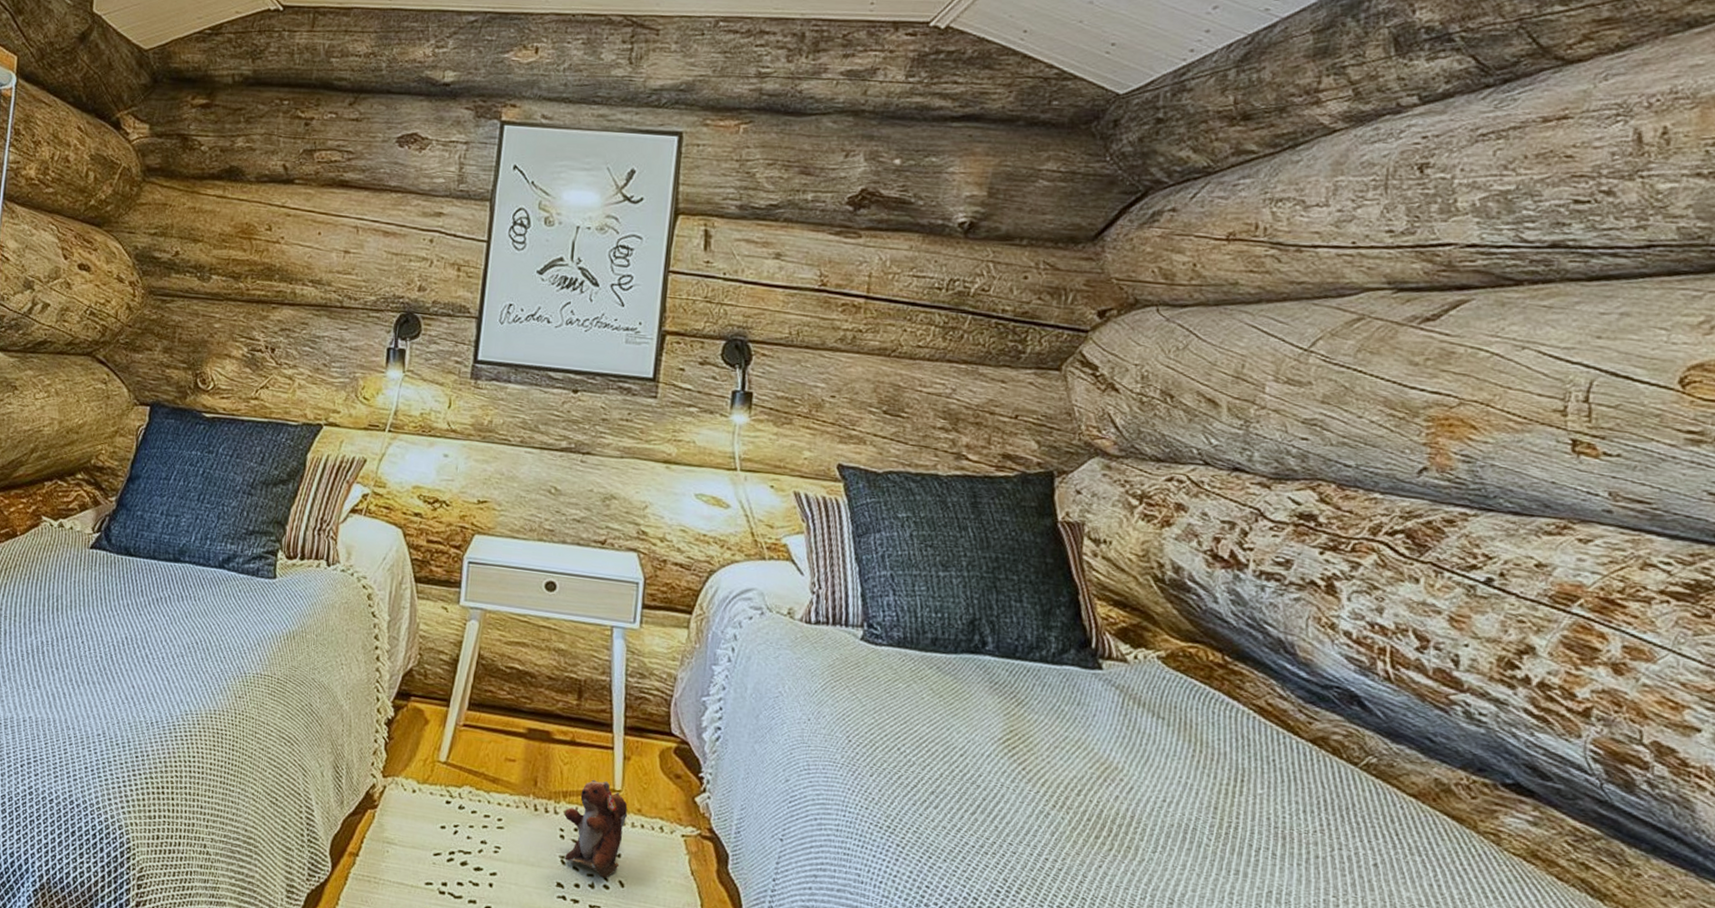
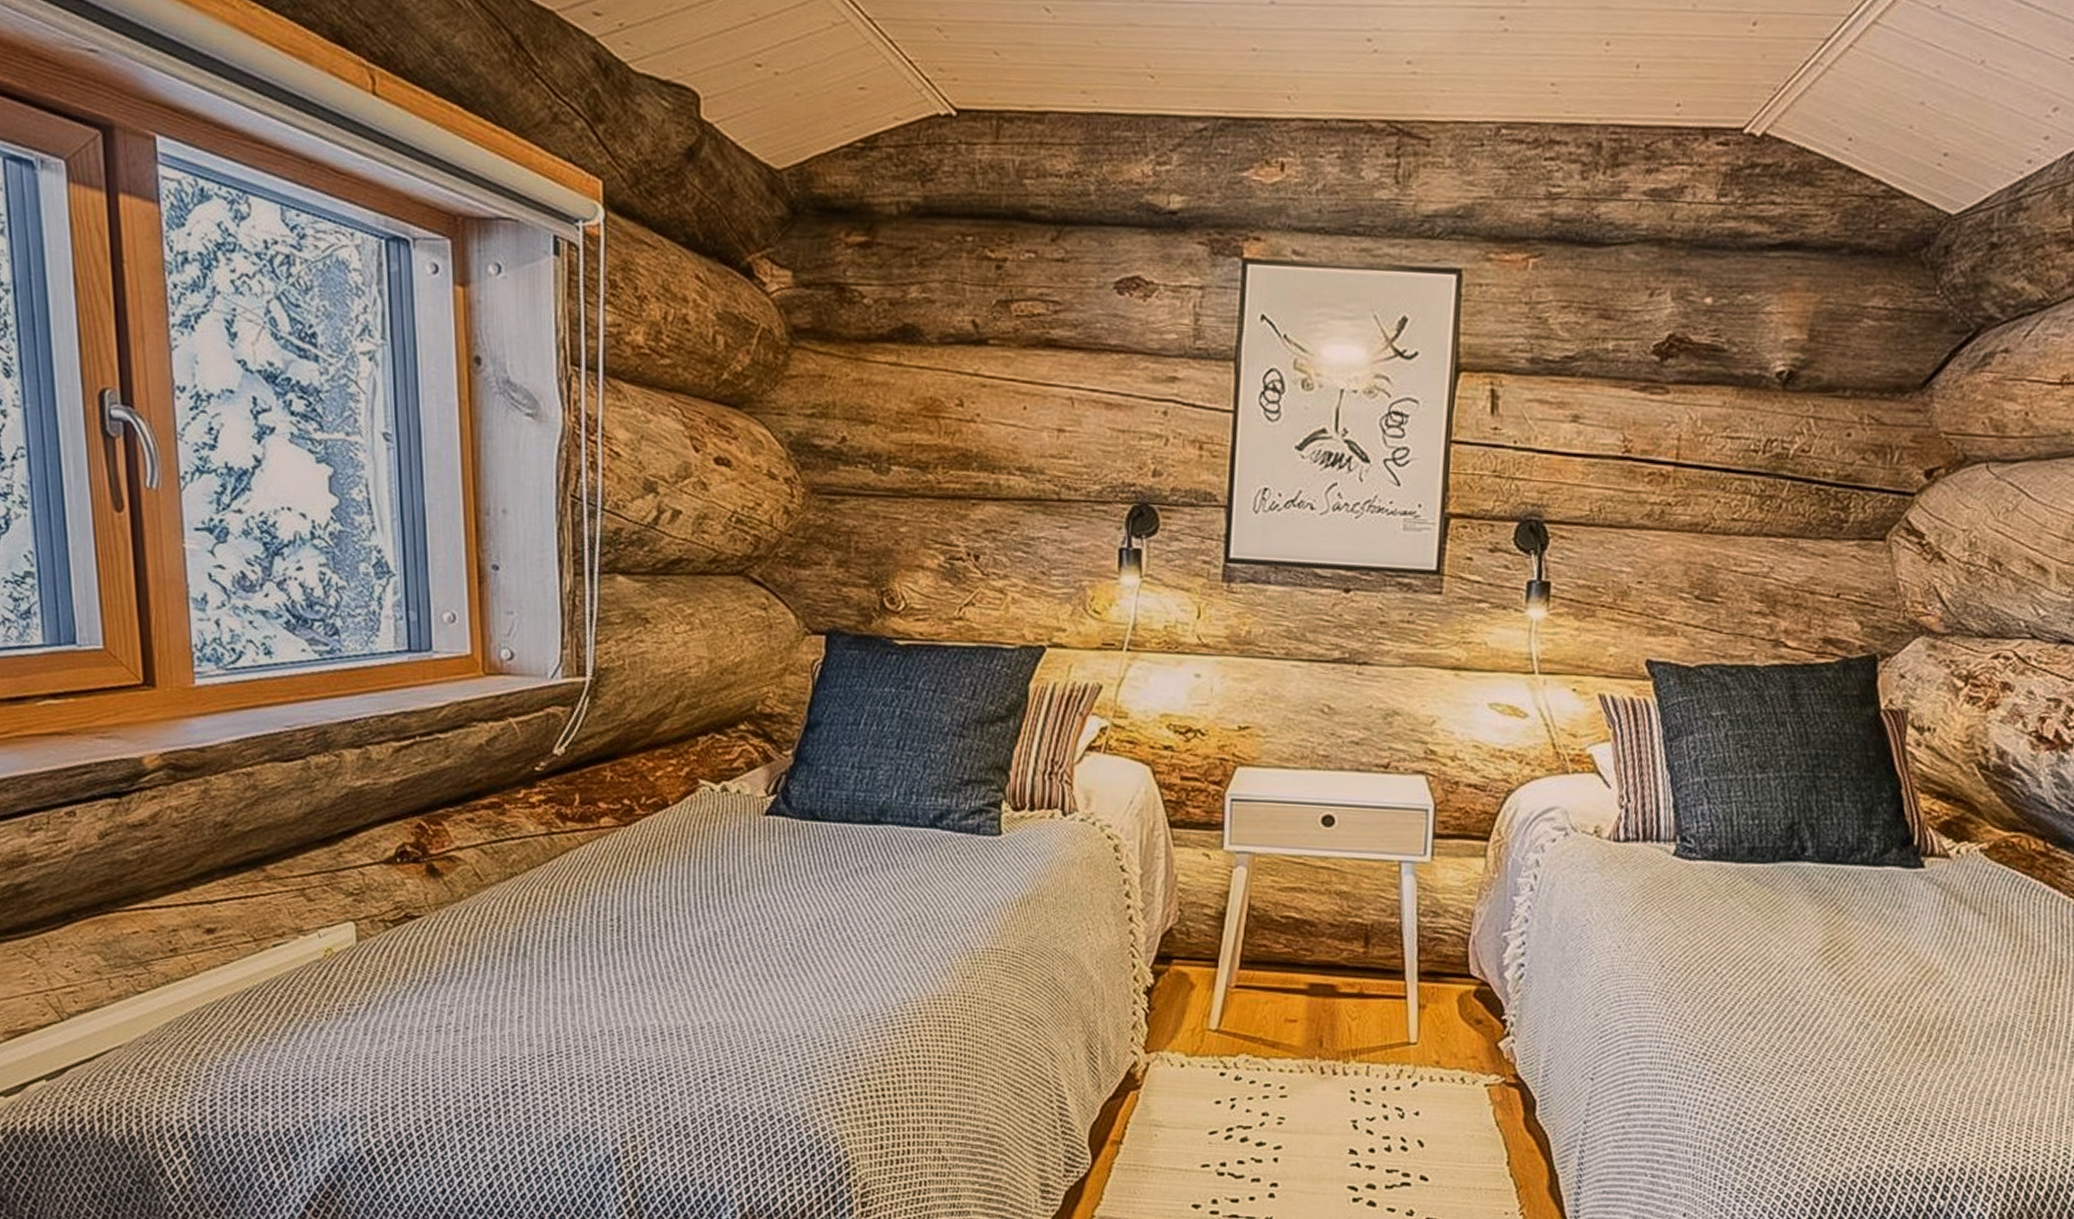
plush toy: present [564,779,628,878] -> none [1355,1033,1425,1139]

